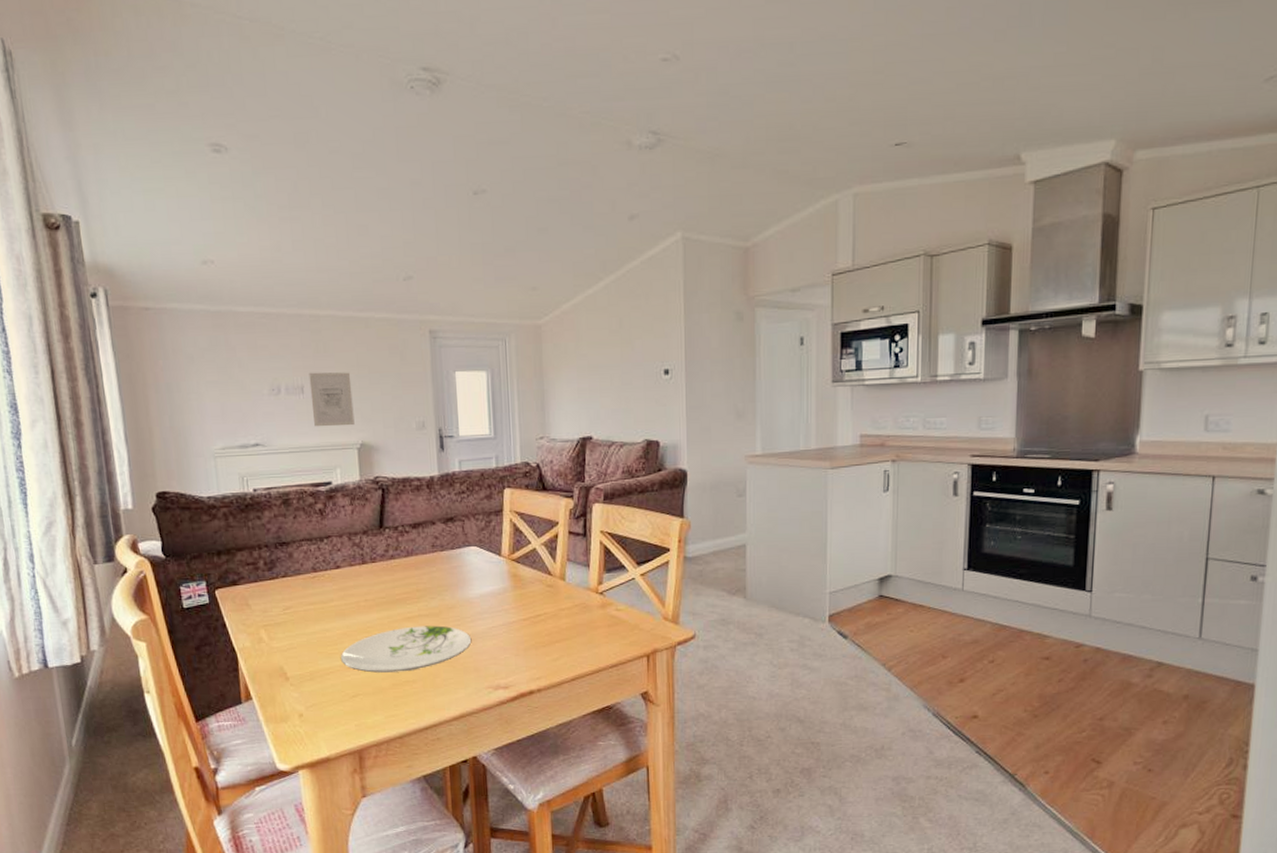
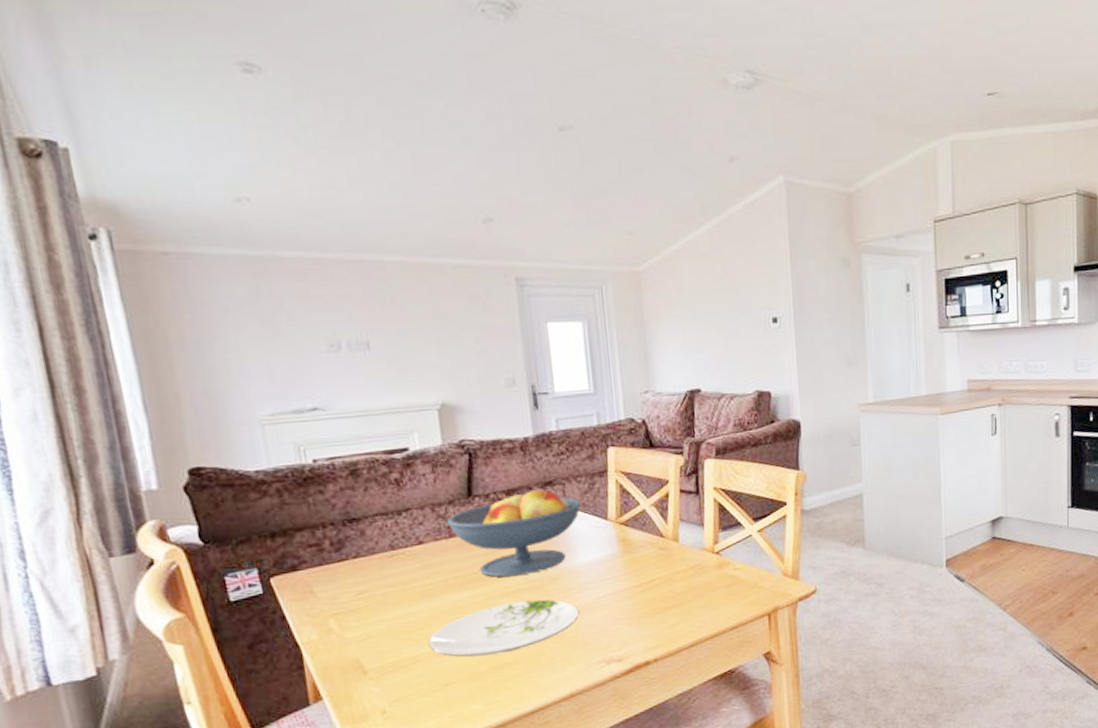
wall art: present [309,372,355,427] -> none [375,324,433,387]
fruit bowl: none [361,525,478,603] -> present [446,489,581,577]

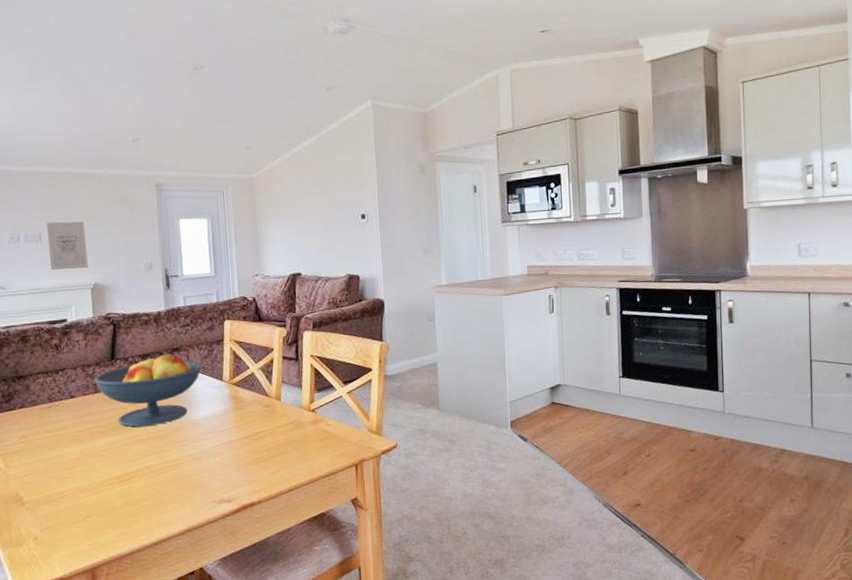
wall art: none [375,324,433,387] -> present [46,221,88,271]
plate: present [427,599,580,657] -> none [74,446,197,494]

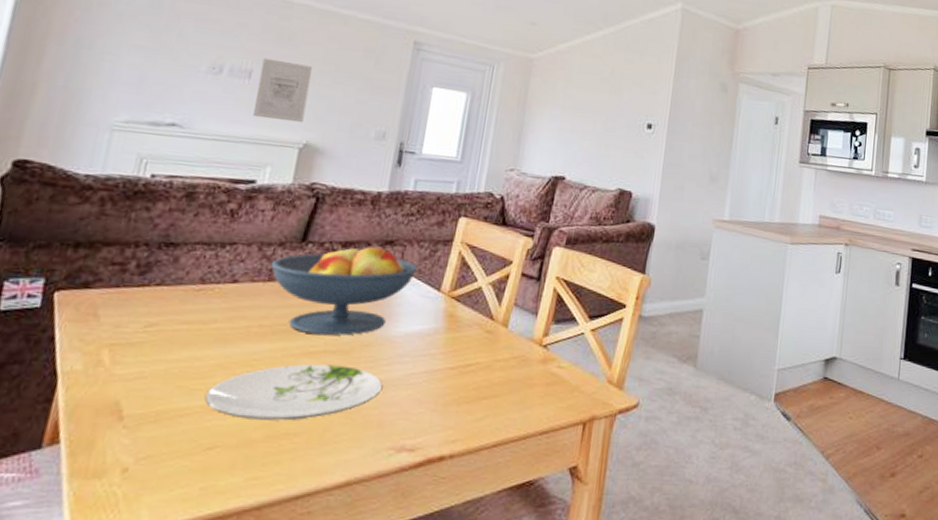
plate: none [74,446,197,494] -> present [204,364,383,421]

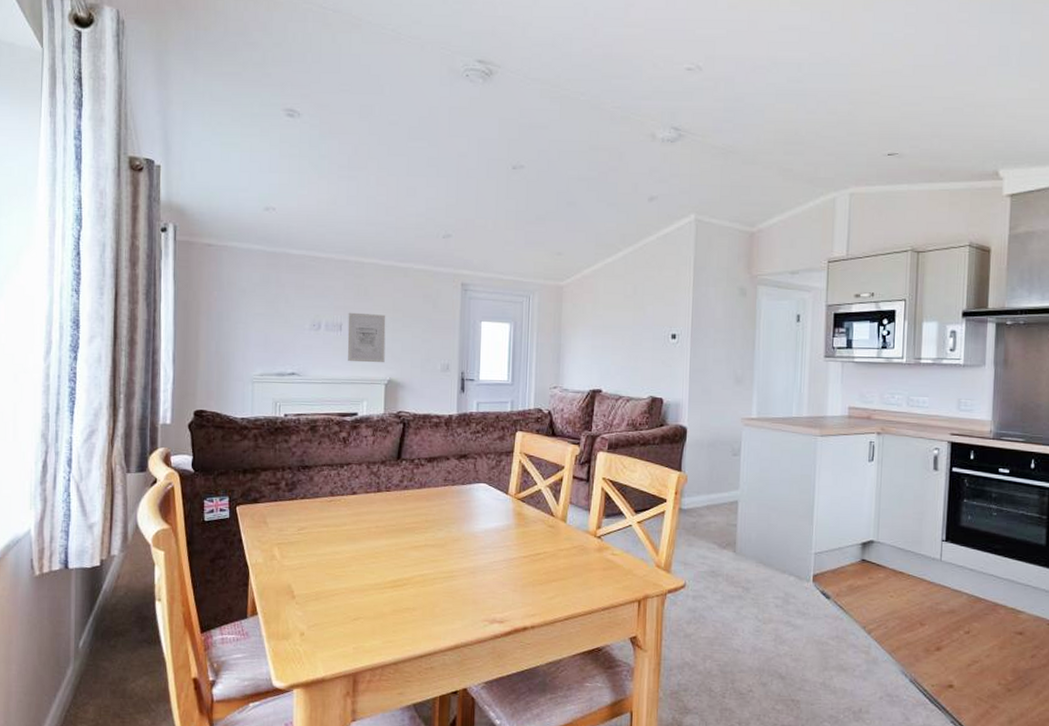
plate: present [204,364,383,421] -> none [346,555,473,599]
fruit bowl: present [271,244,417,336] -> none [377,460,488,533]

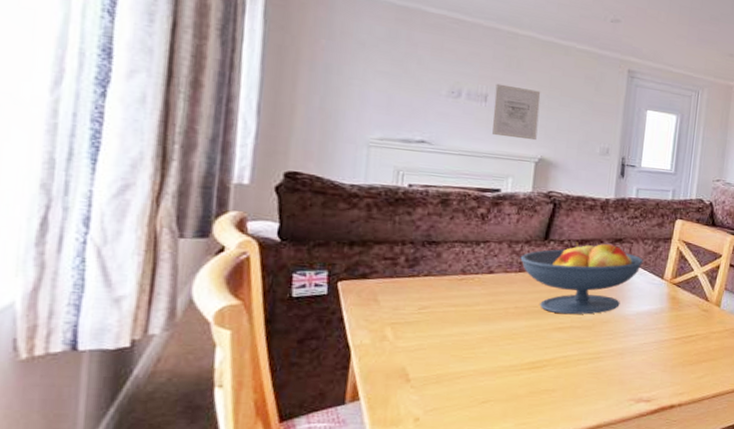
fruit bowl: none [377,460,488,533] -> present [520,242,643,315]

